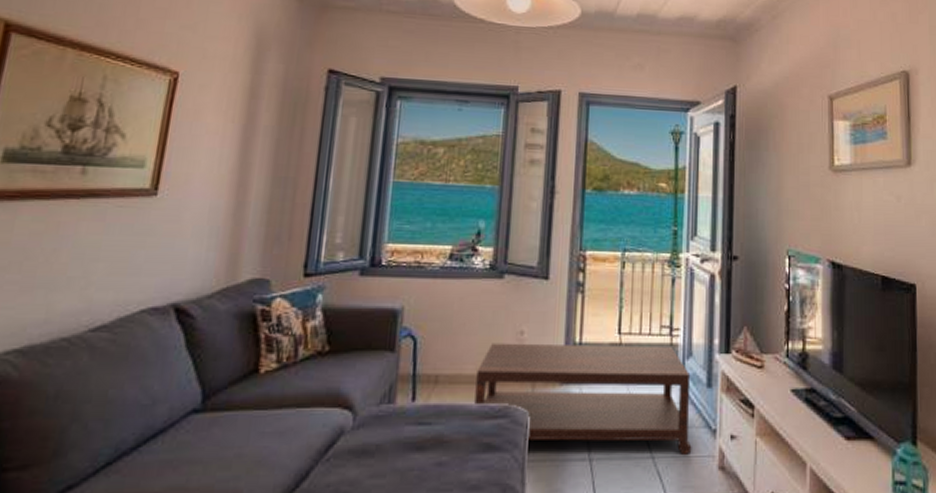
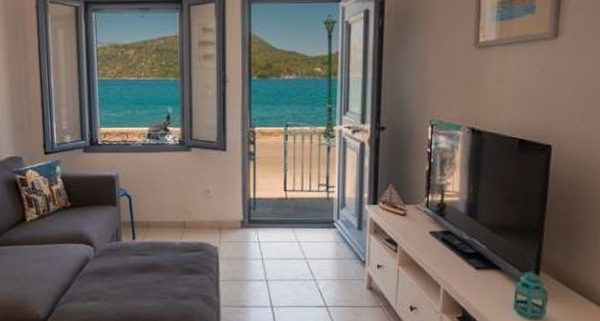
coffee table: present [474,343,692,454] -> none [177,199,346,278]

